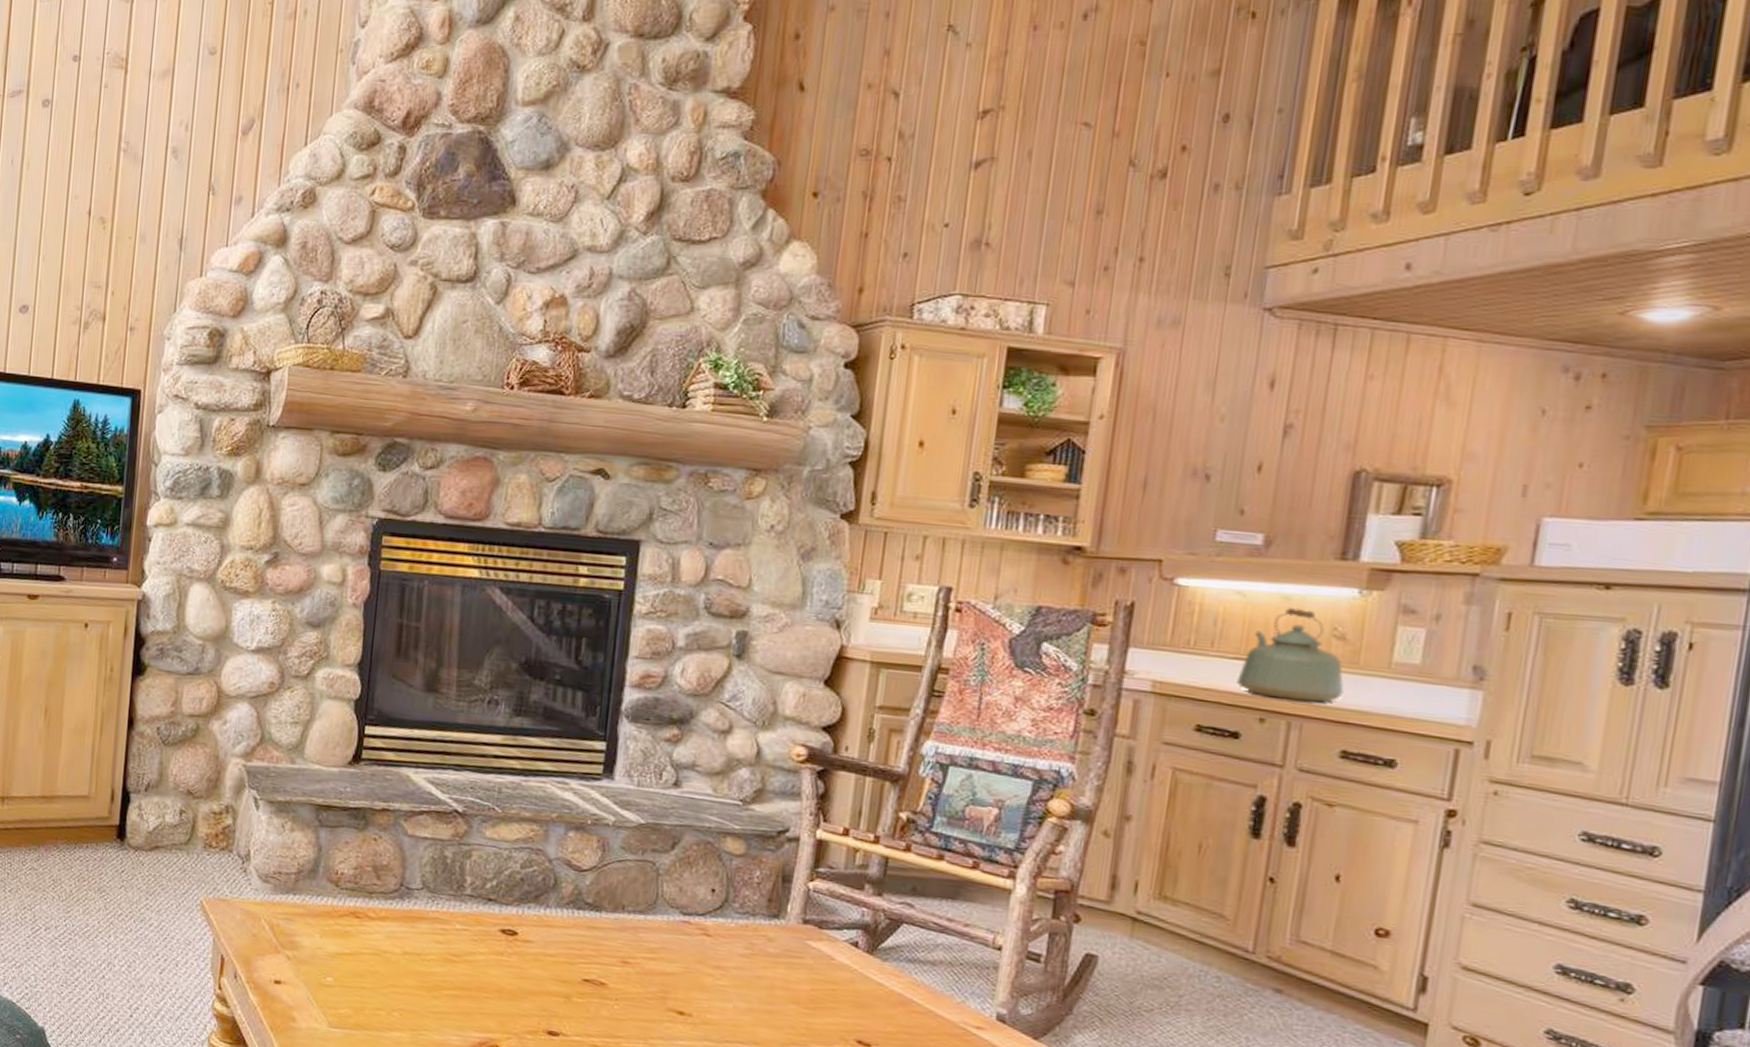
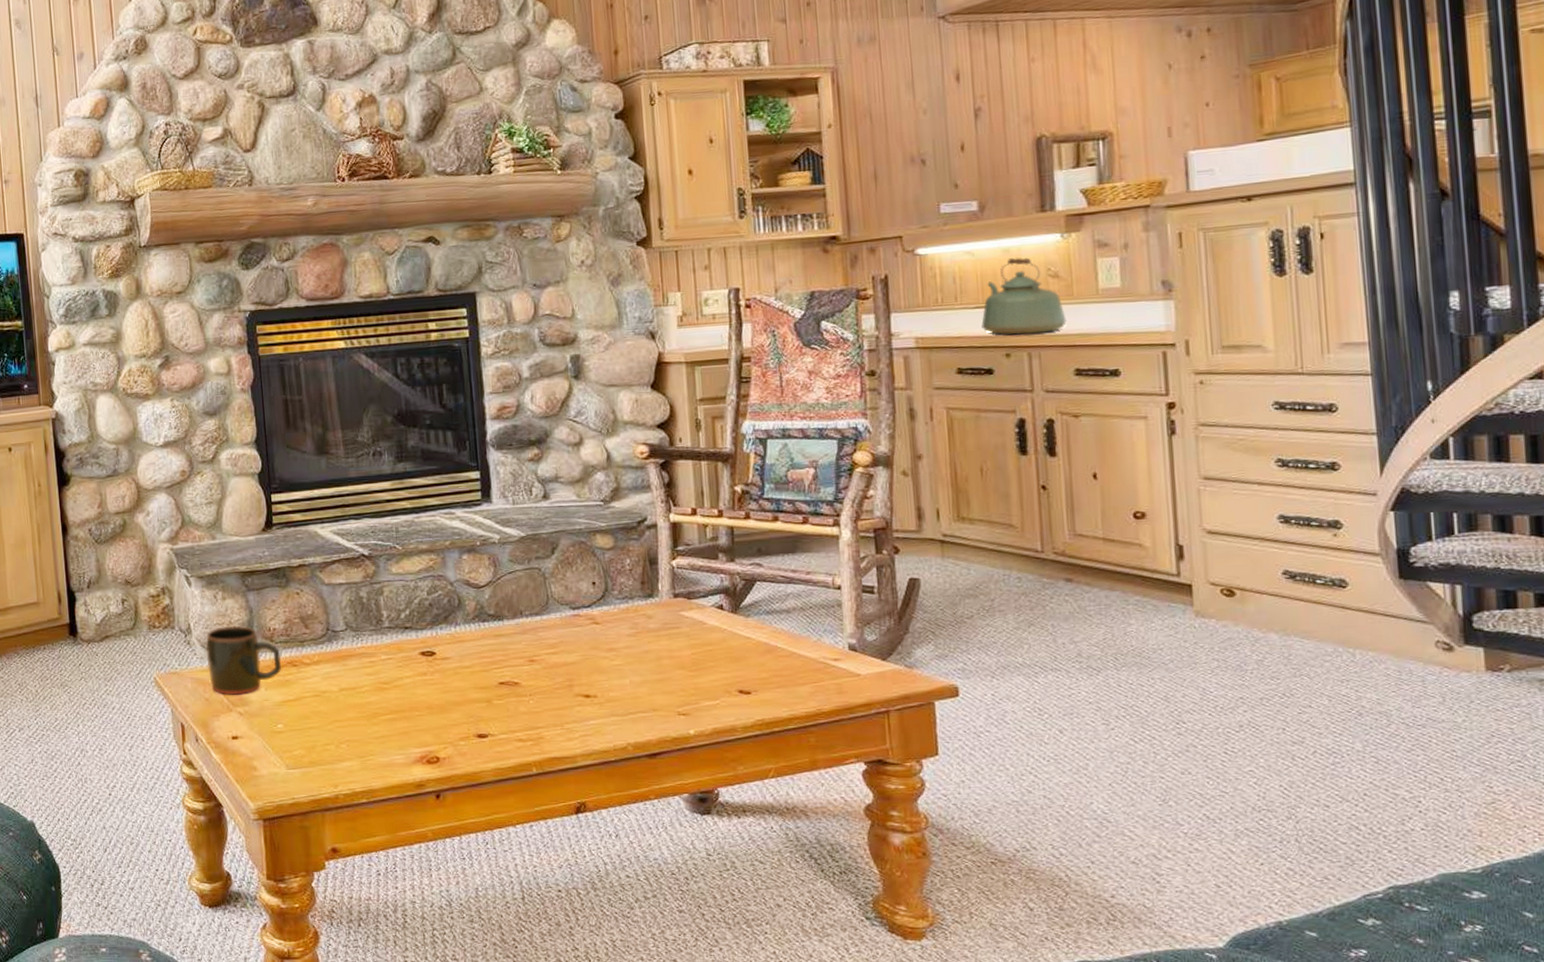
mug: none [260,859,344,937] -> present [206,626,282,695]

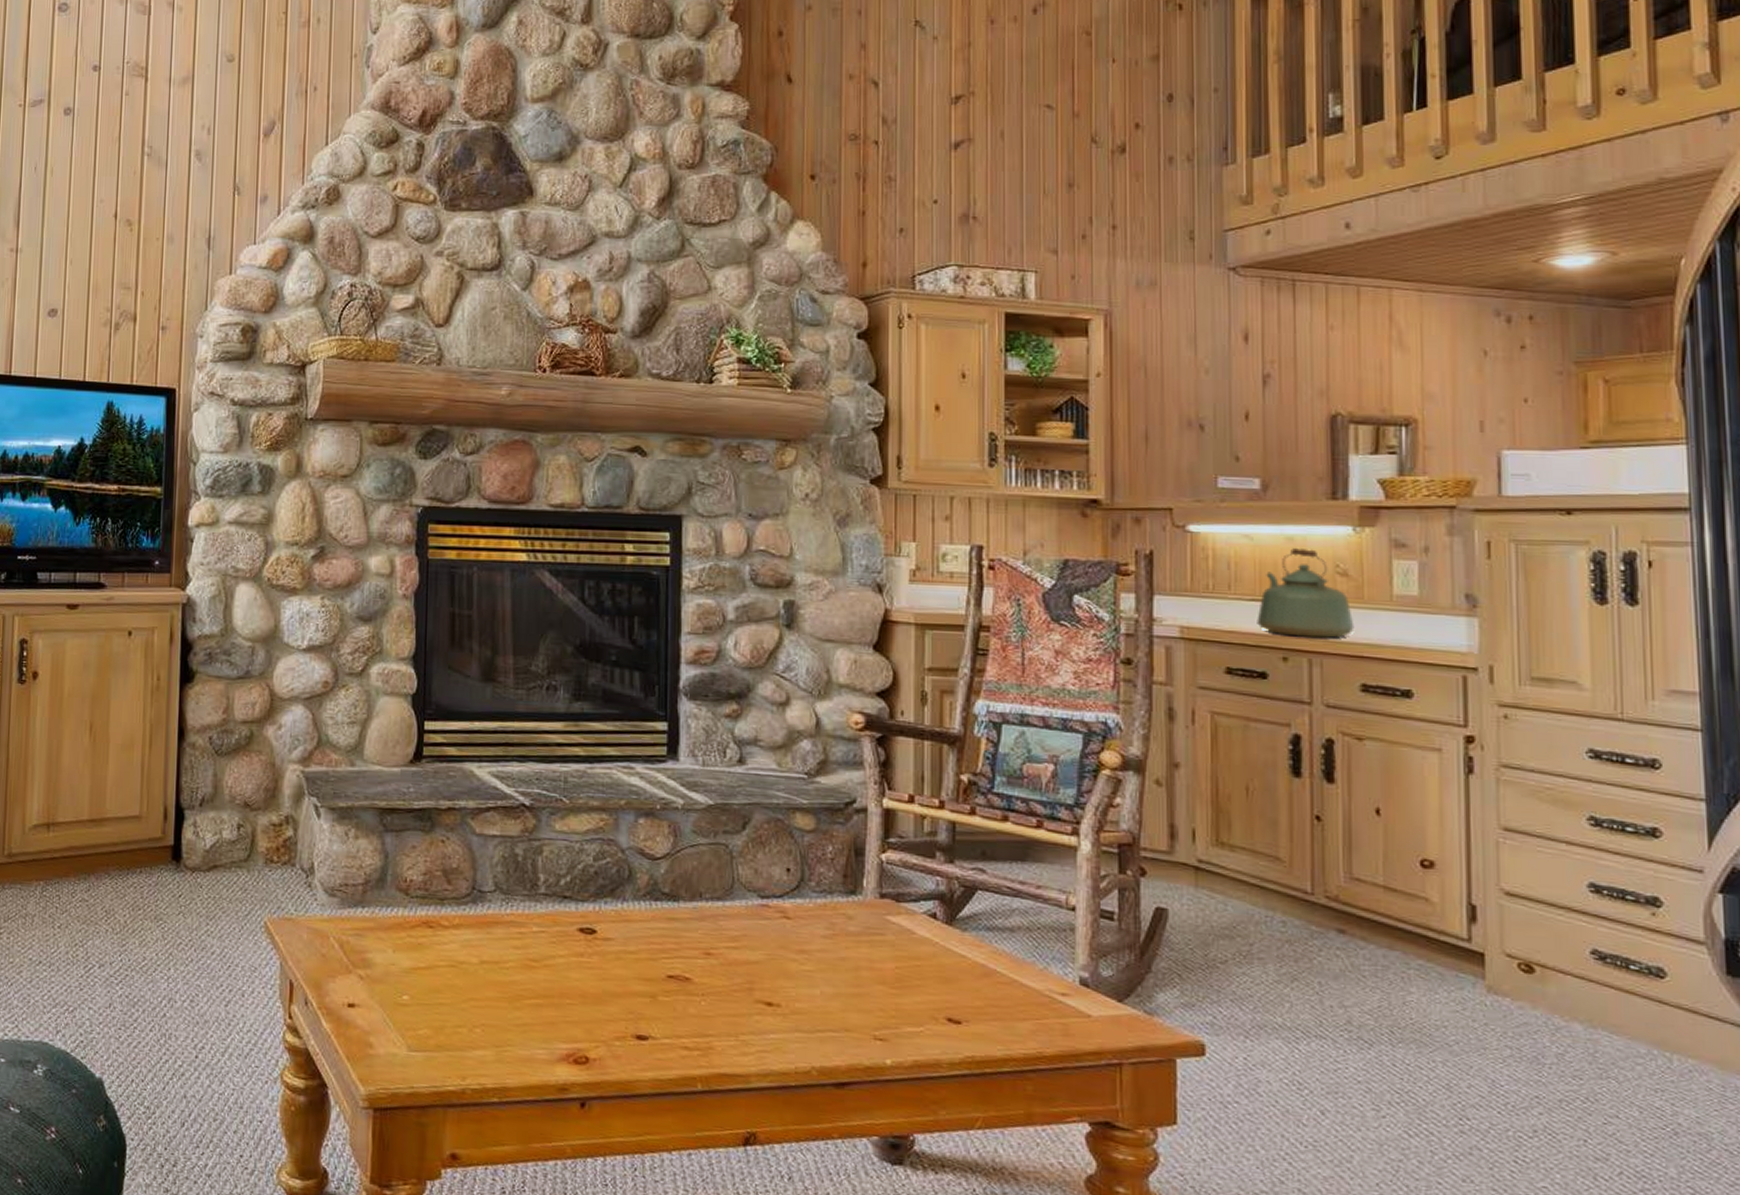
mug: present [206,626,282,695] -> none [328,870,416,954]

